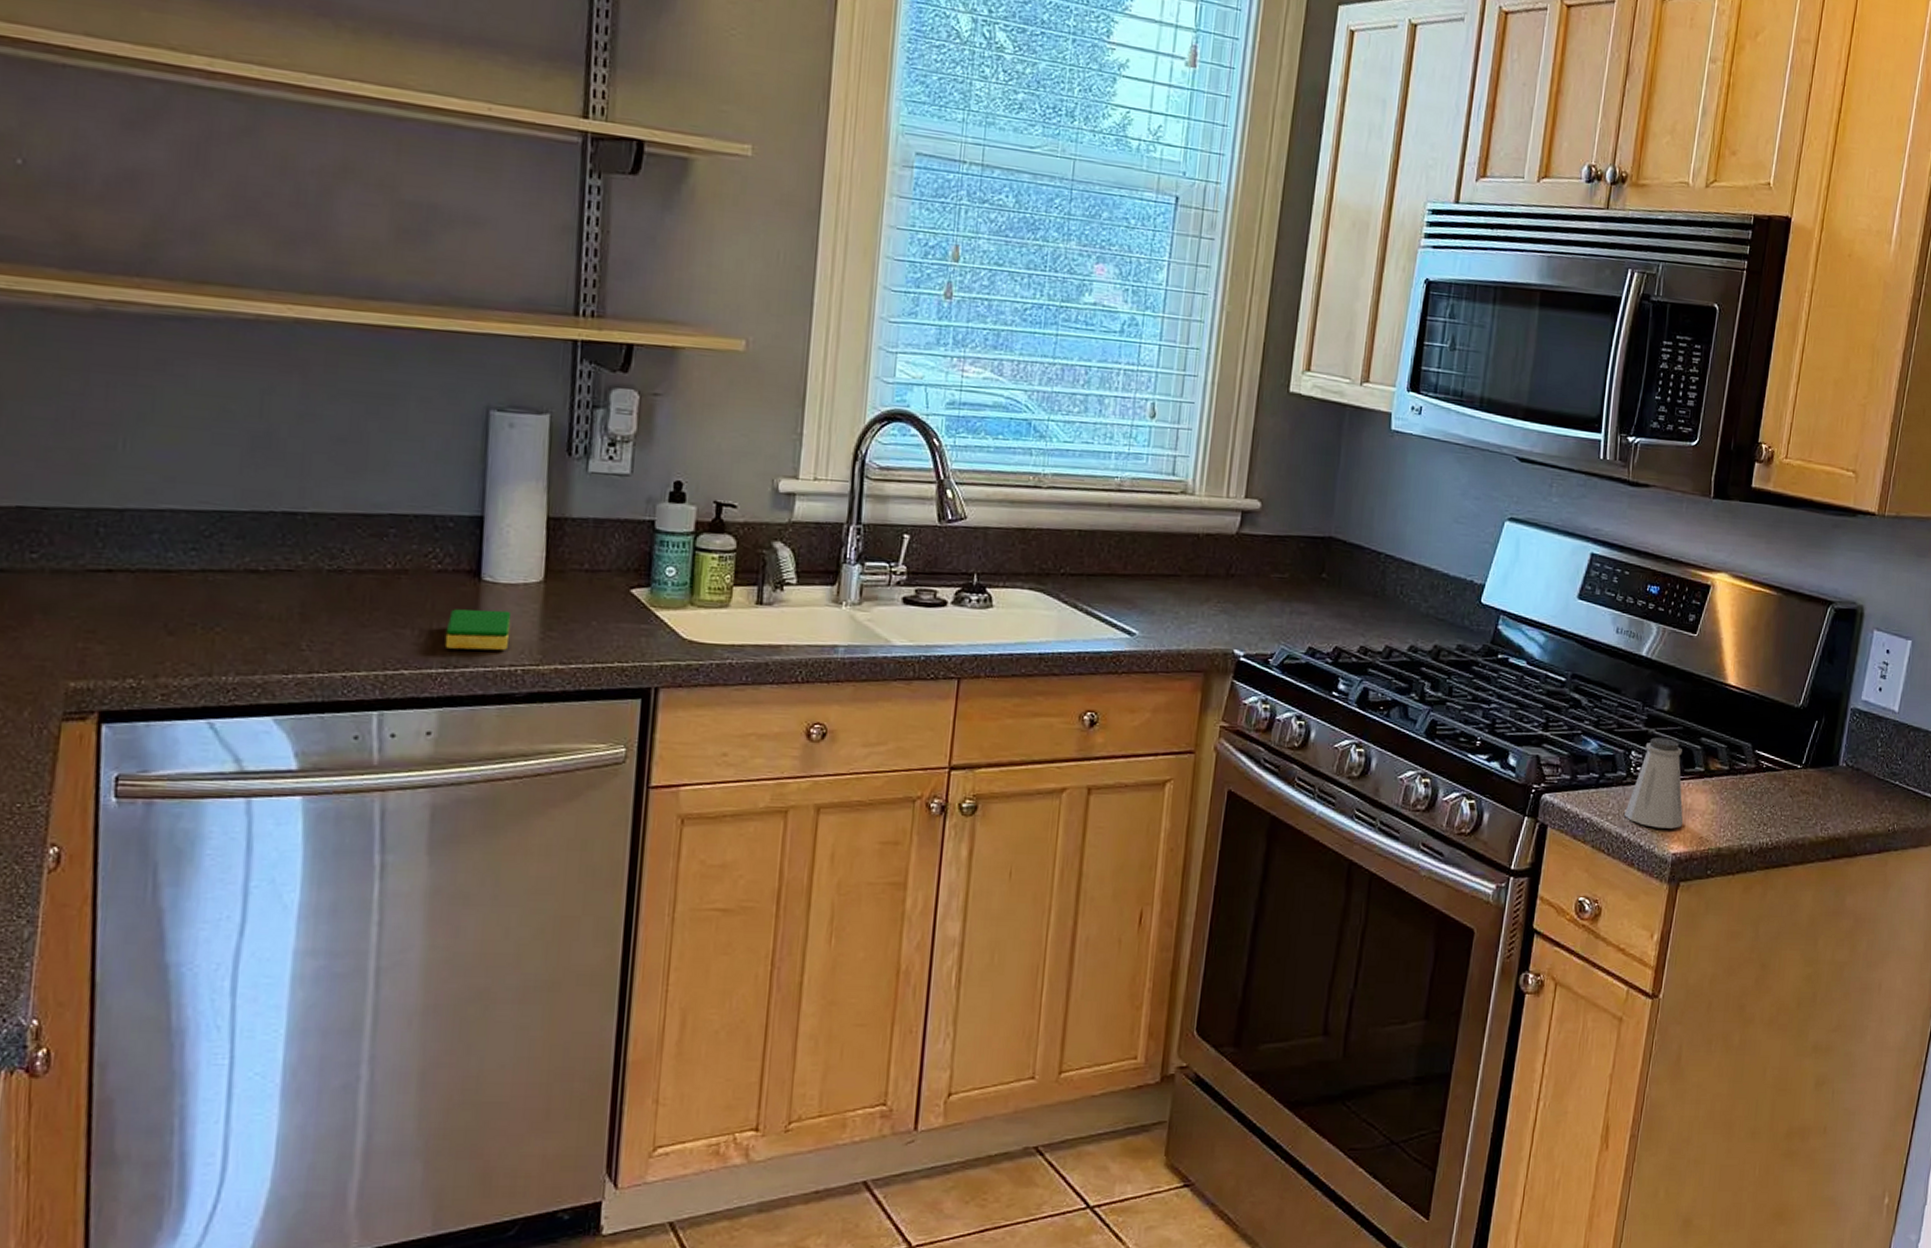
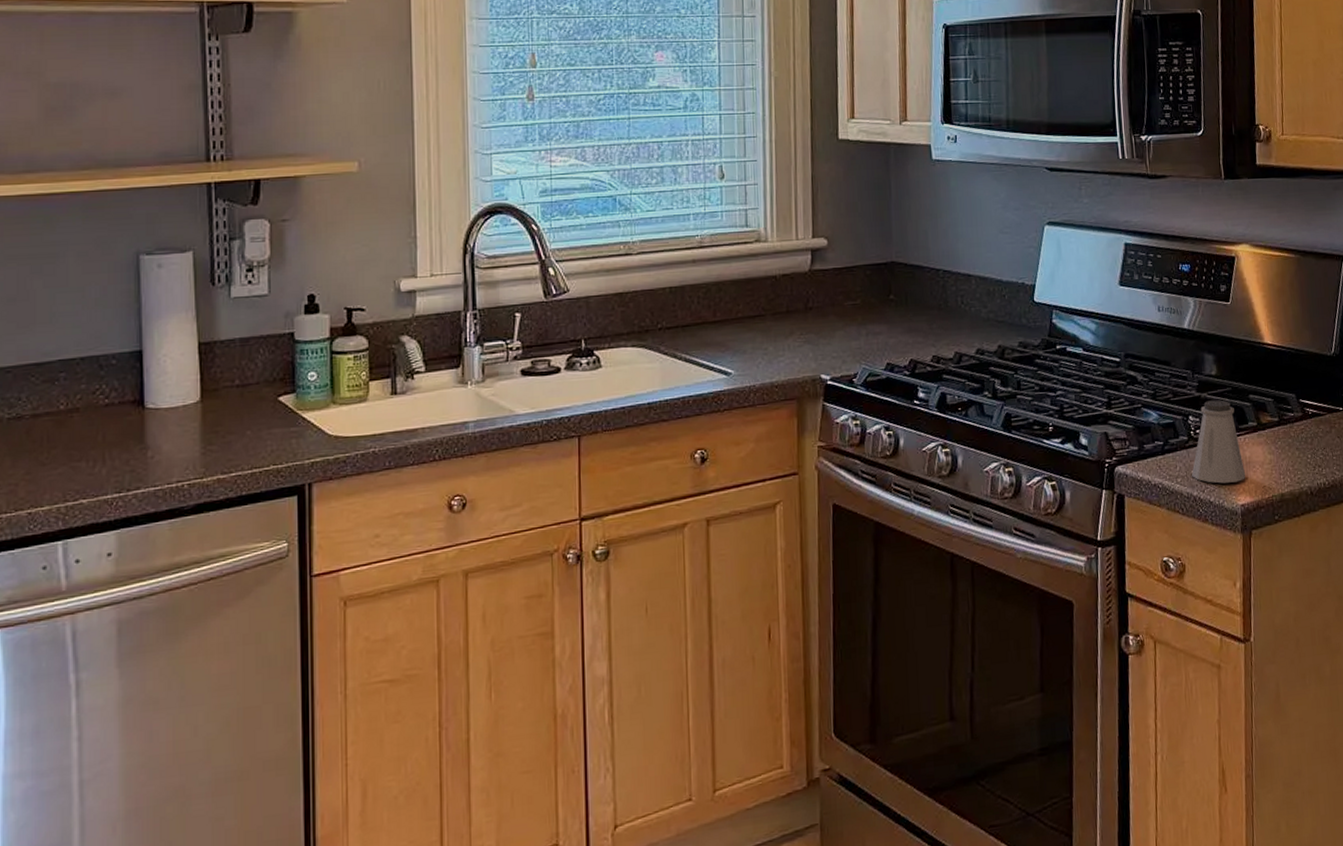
dish sponge: present [444,609,511,651] -> none [117,432,175,474]

